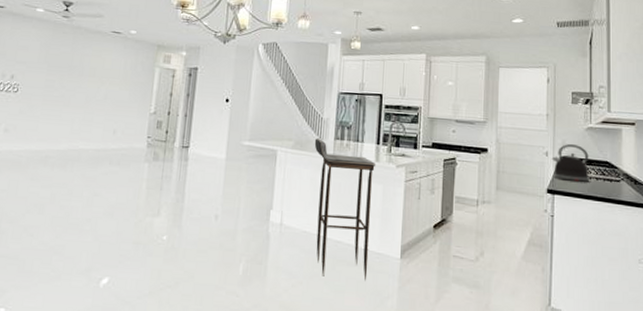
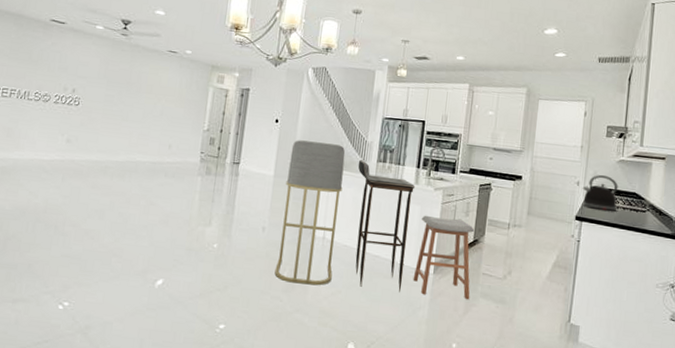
bar stool: none [229,119,301,277] -> present [274,140,346,286]
stool: none [379,194,442,285] -> present [413,215,475,299]

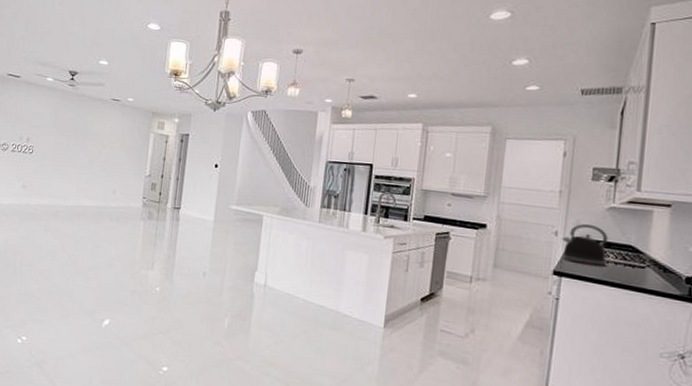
bar stool: present [274,140,346,286] -> none [216,185,287,334]
bar stool: present [355,160,416,293] -> none [298,205,363,346]
stool: present [413,215,475,299] -> none [361,264,431,357]

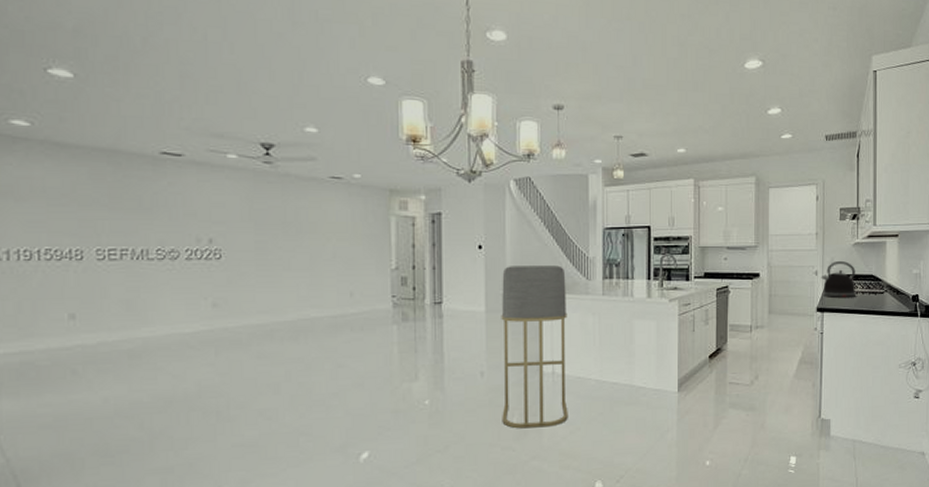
bar stool: none [216,185,287,334] -> present [501,265,568,429]

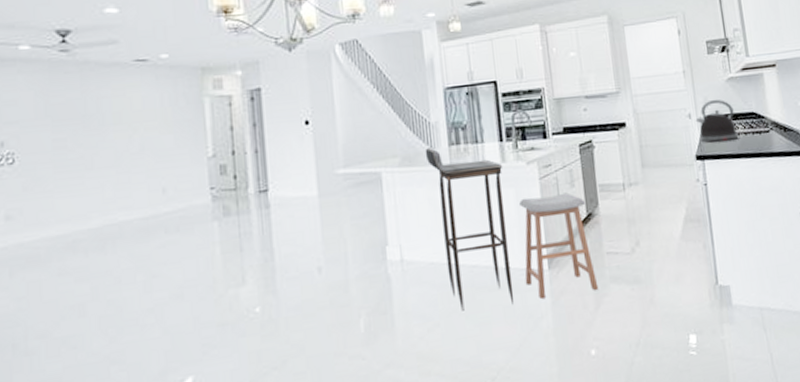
bar stool: present [501,265,568,429] -> none [334,135,424,332]
bar stool: none [581,279,648,419] -> present [425,148,514,311]
stool: none [657,329,719,416] -> present [519,192,599,300]

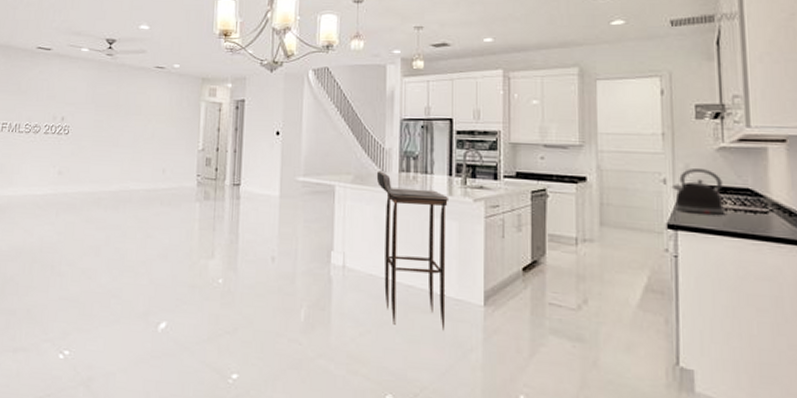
stool: present [519,192,599,300] -> none [458,233,536,337]

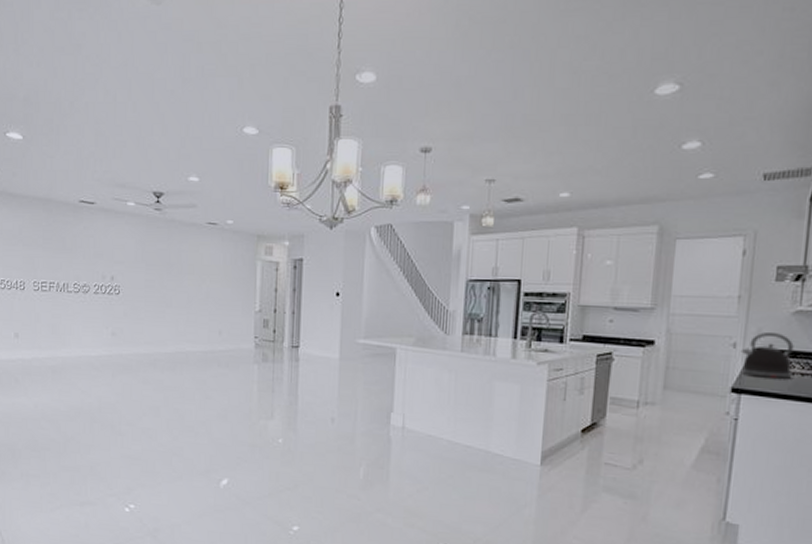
bar stool: present [376,171,450,331] -> none [439,333,513,488]

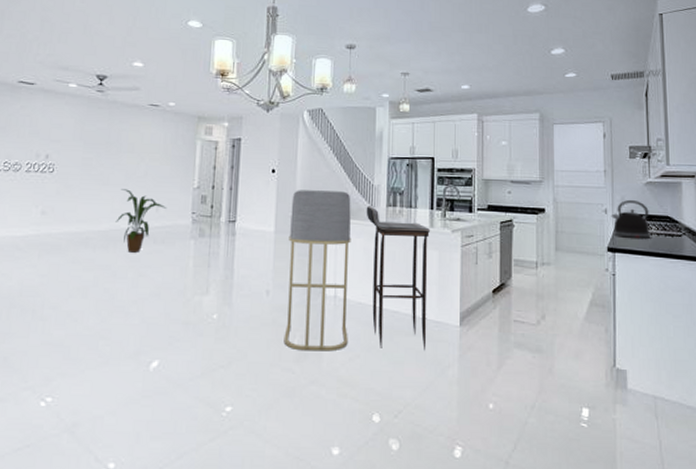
house plant: none [181,311,230,376] -> present [115,189,167,253]
bar stool: none [349,315,423,482] -> present [284,190,351,352]
bar stool: none [439,333,513,488] -> present [366,206,431,351]

